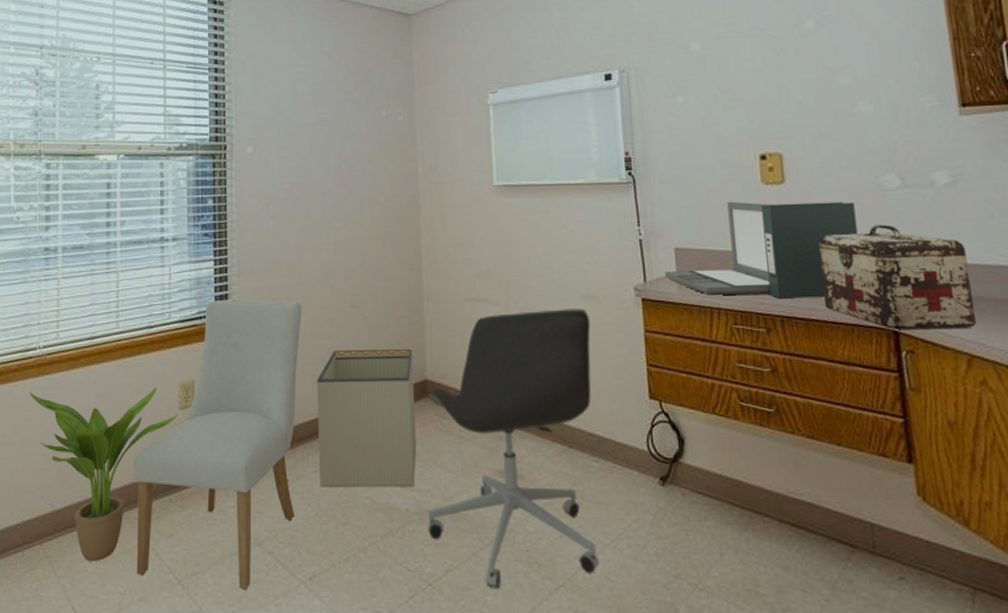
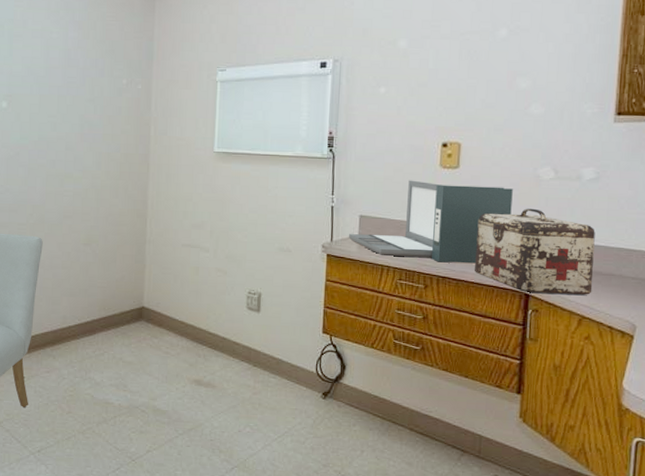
storage bin: present [317,348,417,486] -> none [50,278,134,388]
office chair: present [427,308,600,590] -> none [135,258,282,467]

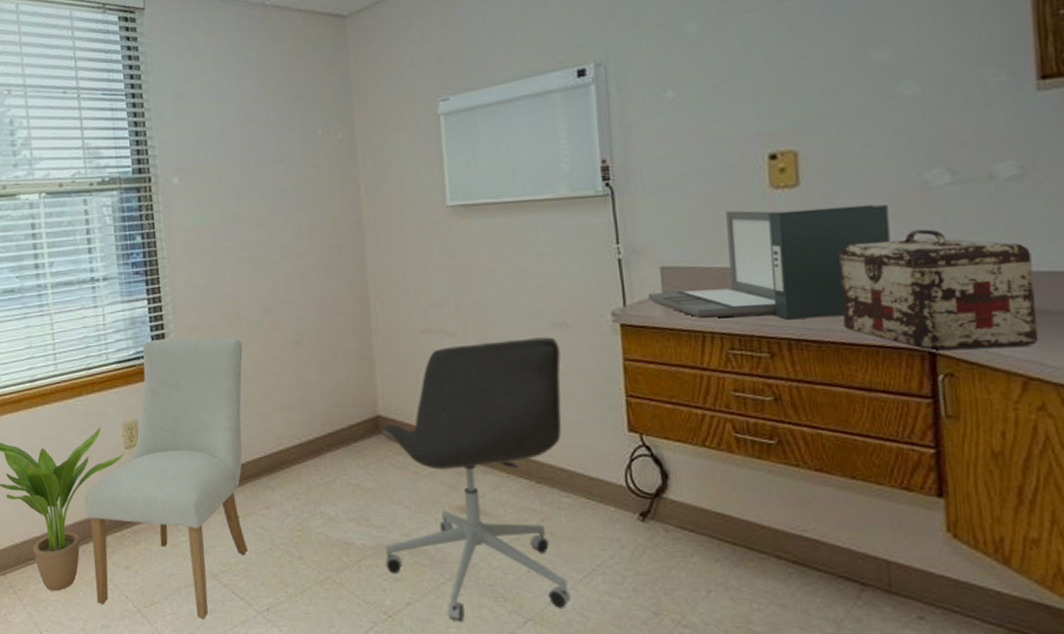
office chair: none [135,258,282,467] -> present [381,337,572,623]

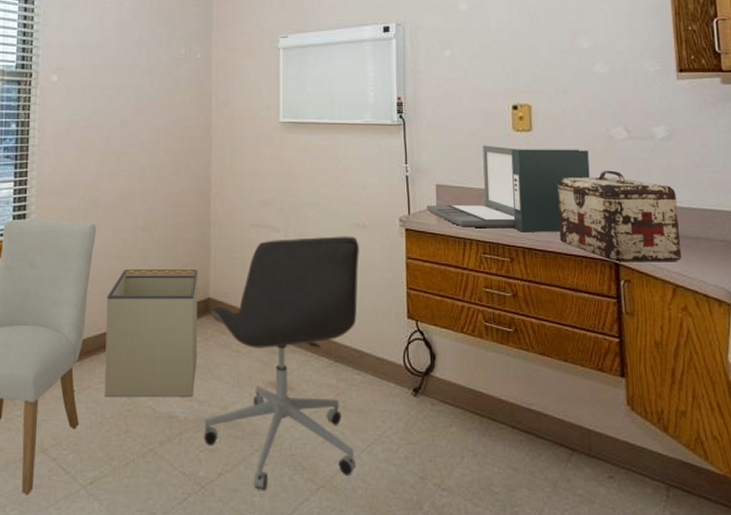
storage bin: none [262,383,371,522] -> present [104,268,198,397]

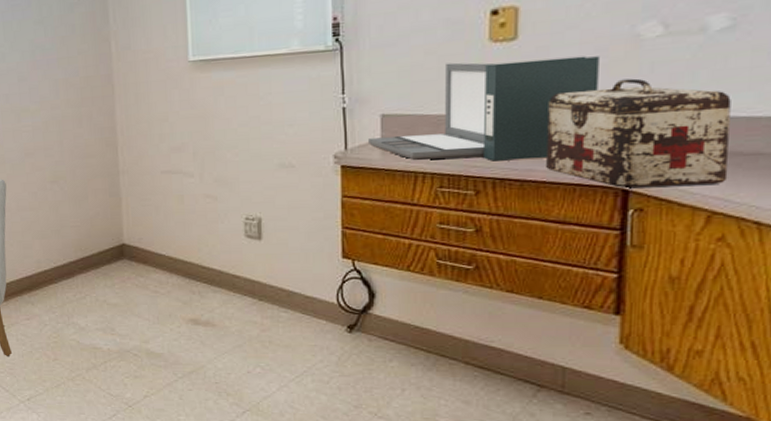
storage bin: present [104,268,198,397] -> none [24,217,116,331]
office chair: present [203,236,359,491] -> none [126,177,286,412]

